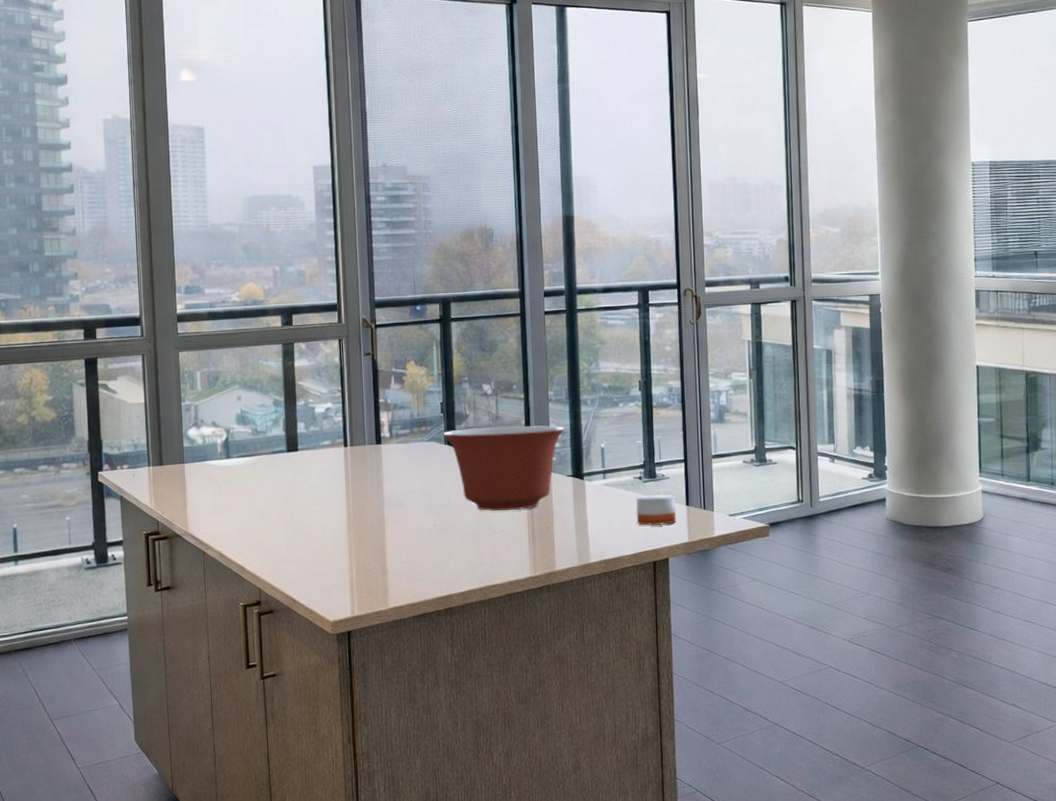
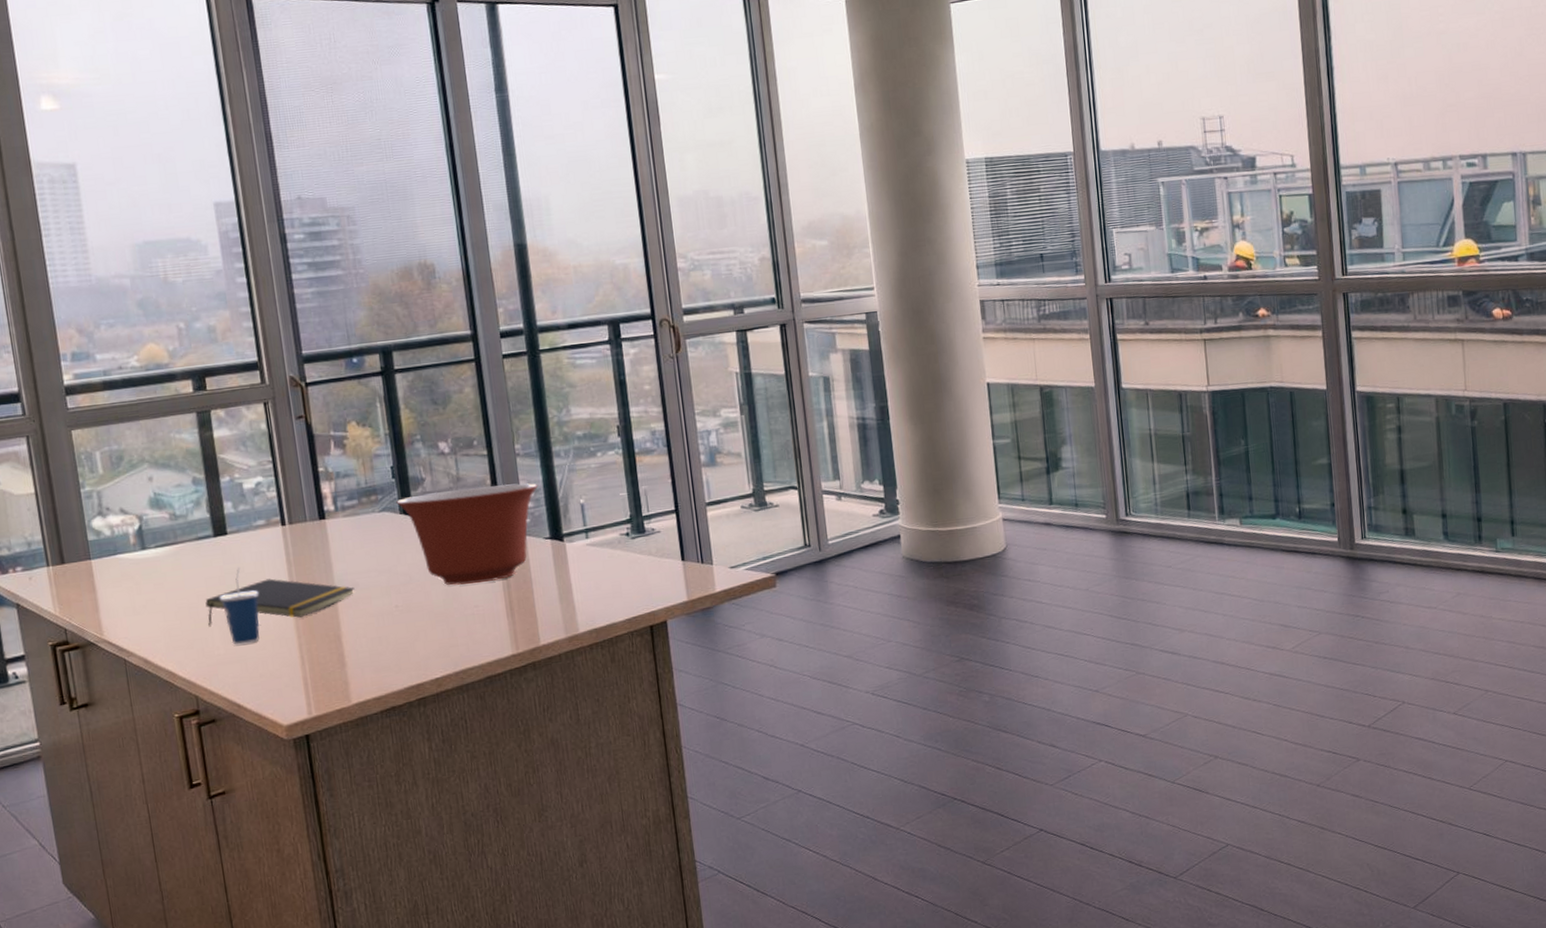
notepad: none [274,492,401,530] -> present [205,578,355,627]
cup: none [287,480,319,547] -> present [220,567,260,645]
candle: present [635,493,677,526] -> none [624,550,672,587]

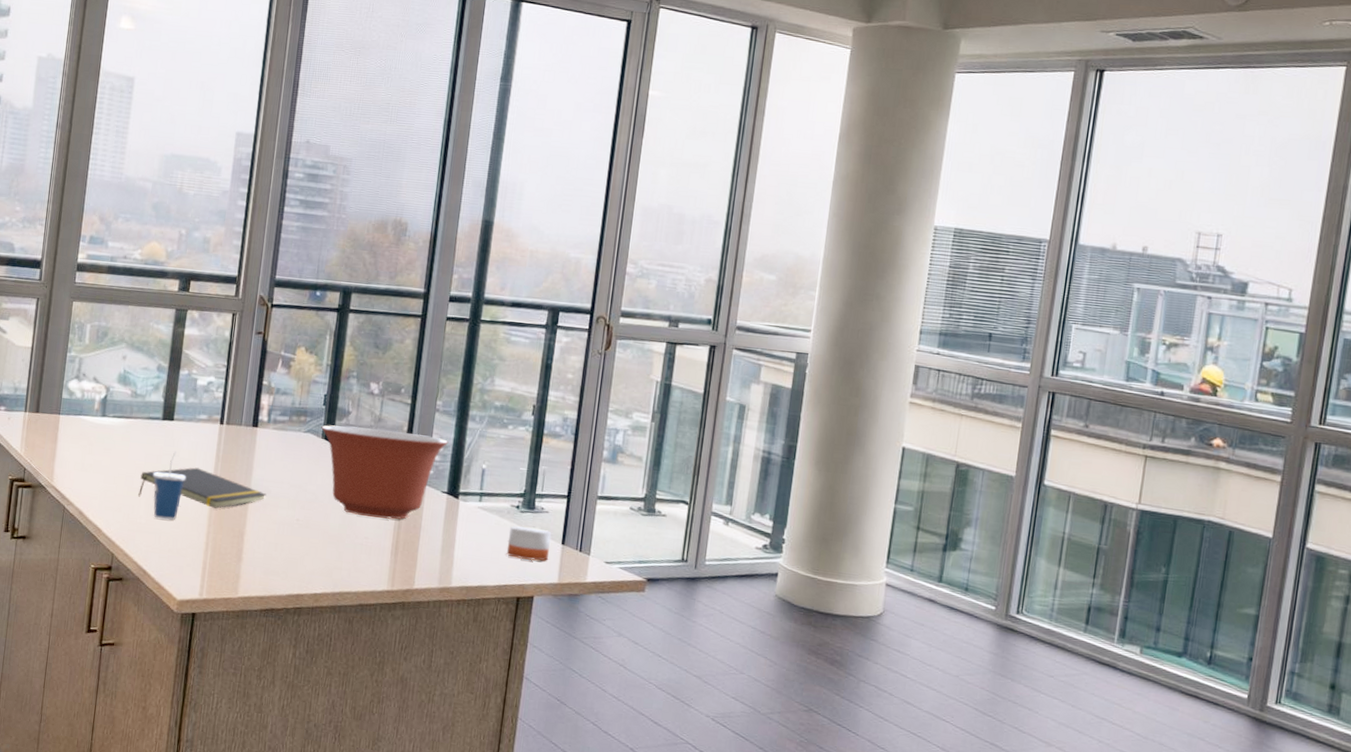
candle: none [624,550,672,587] -> present [506,526,552,561]

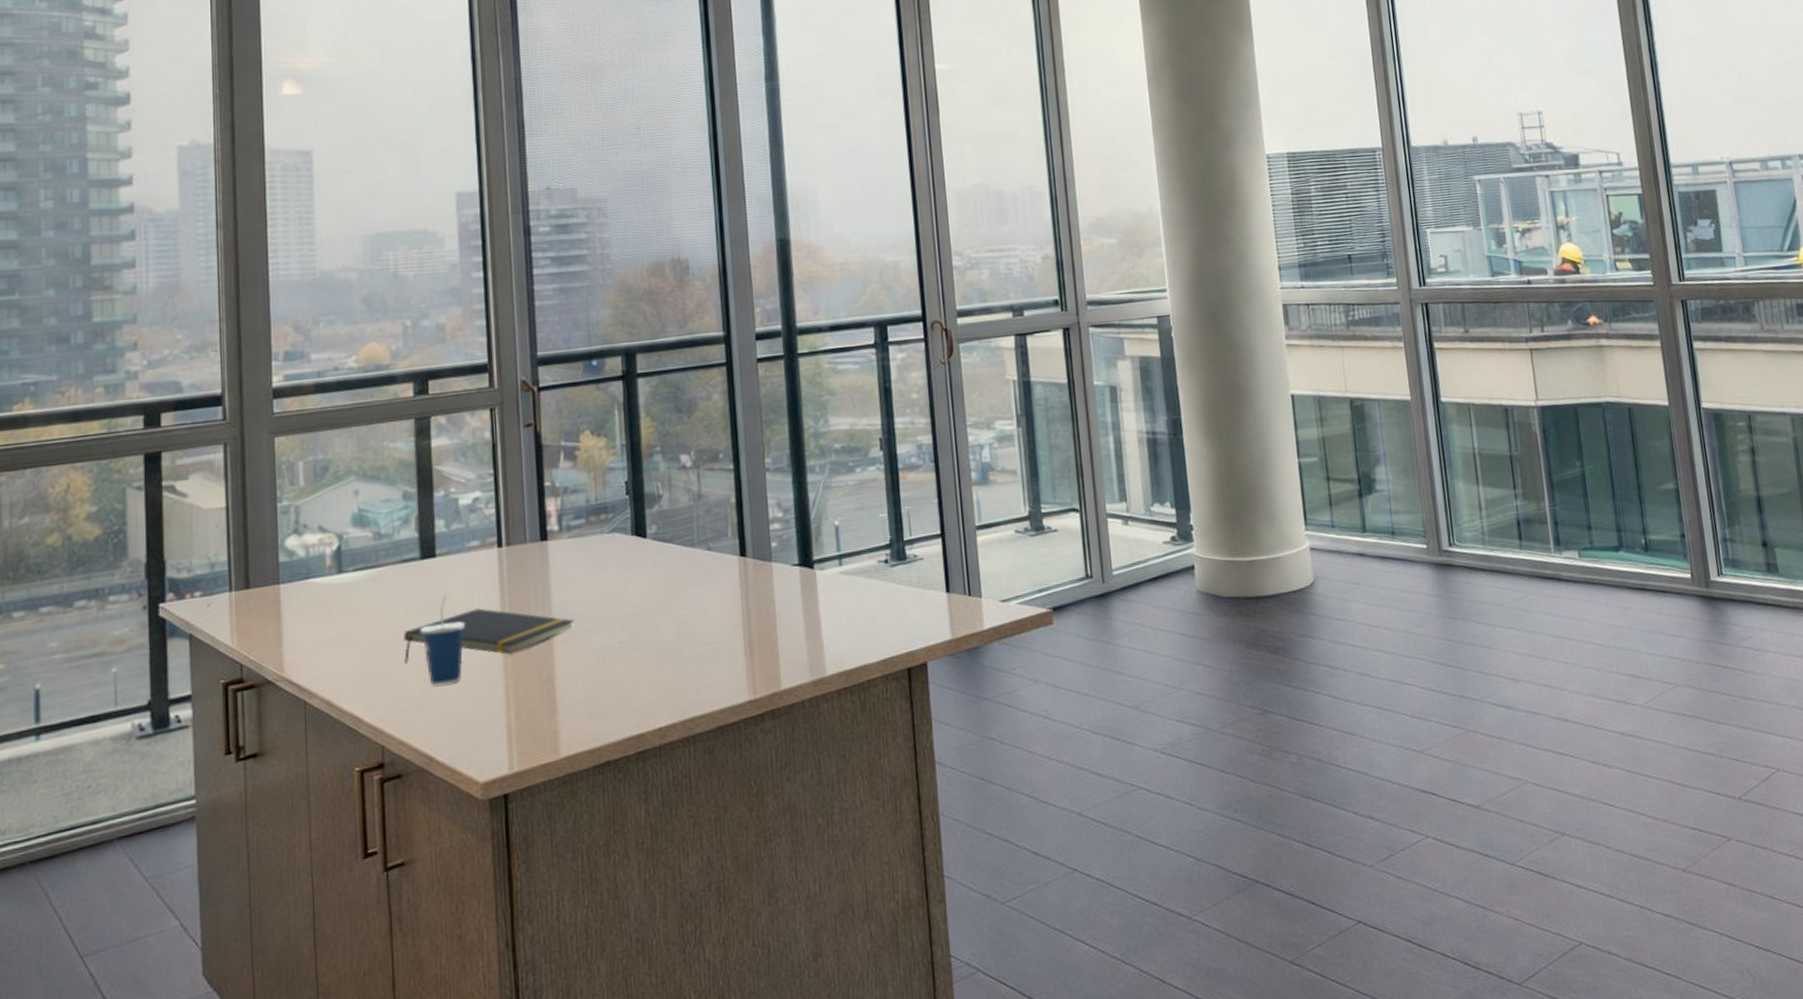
mixing bowl: present [321,425,449,519] -> none [629,501,789,619]
candle: present [506,526,552,561] -> none [881,579,935,623]

